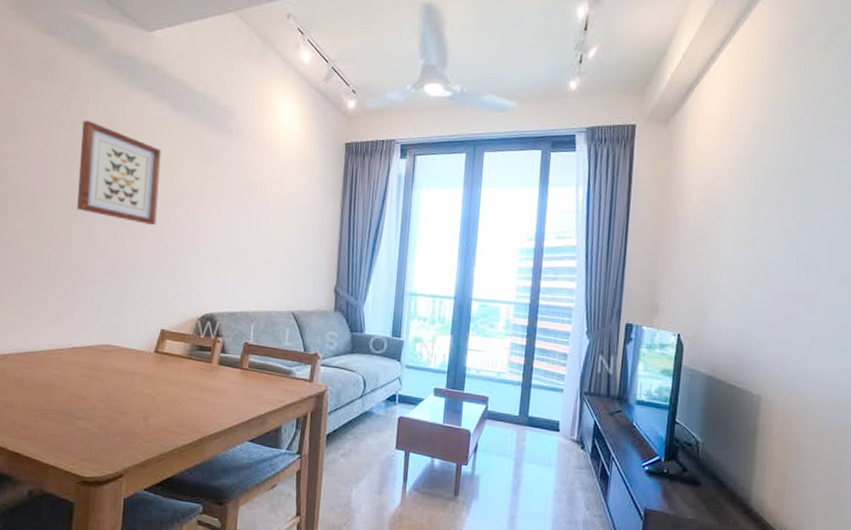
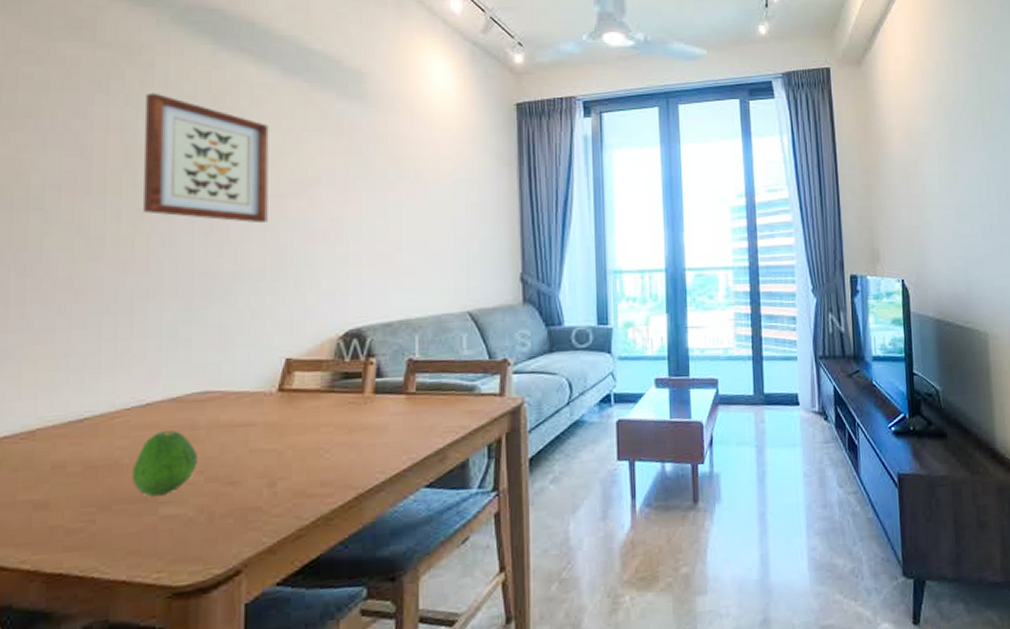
fruit: none [61,368,101,413] -> present [132,430,197,497]

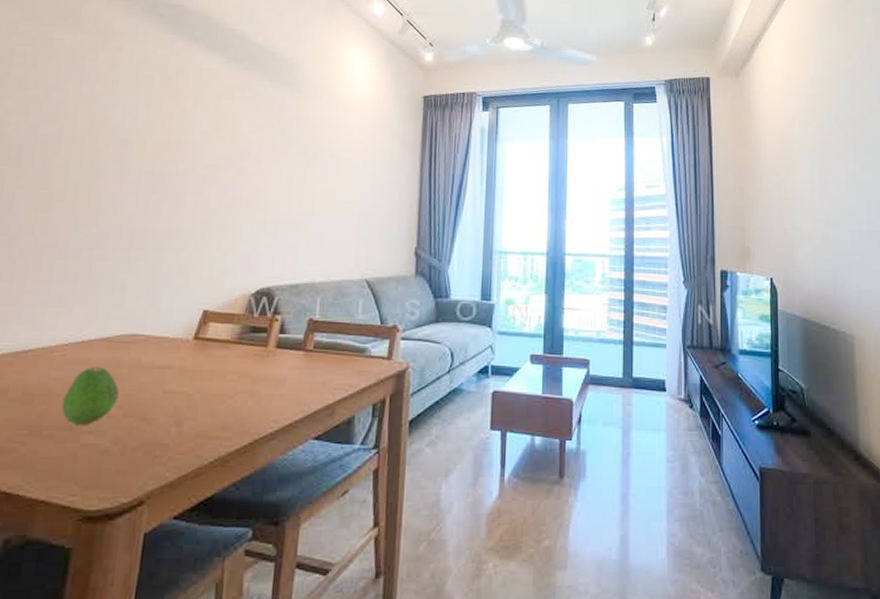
wall art: present [143,92,269,224] -> none [99,72,211,189]

